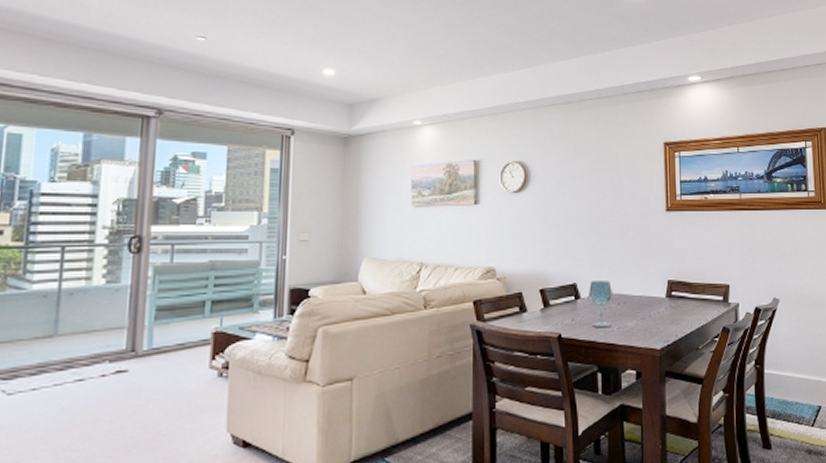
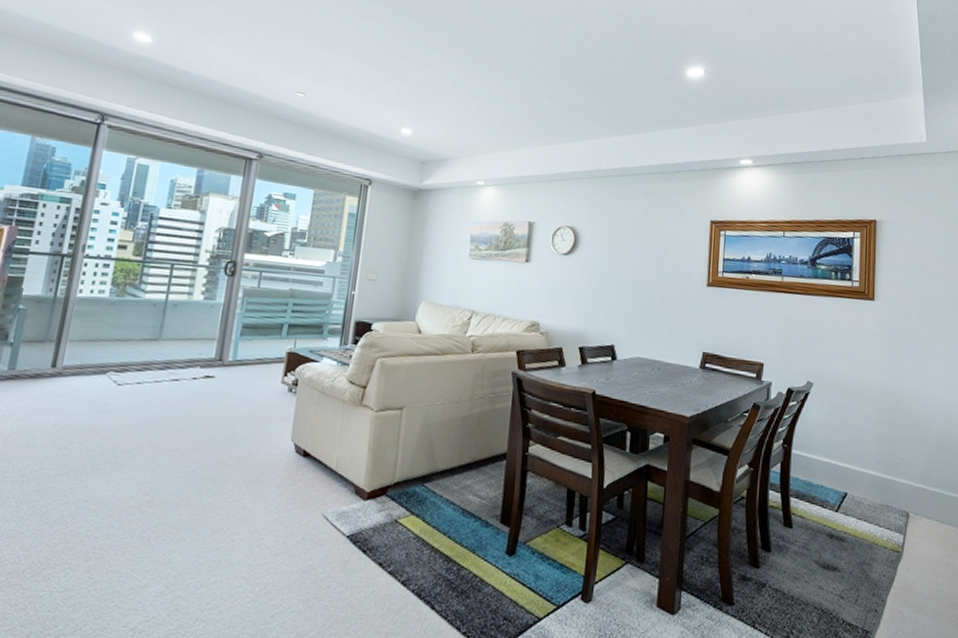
wine glass: present [587,281,613,328] -> none [624,344,649,391]

